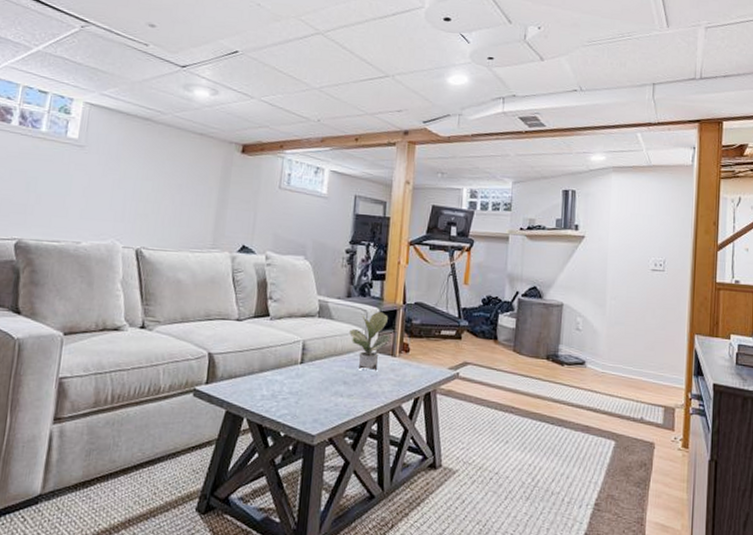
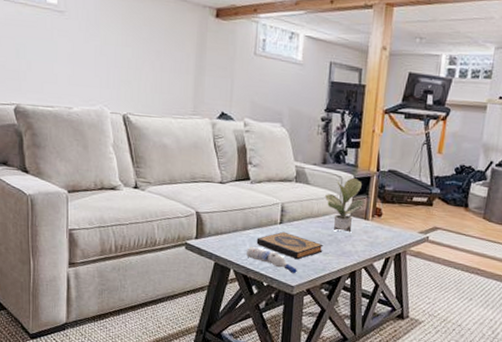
water bottle: none [262,391,319,421] -> present [246,247,297,274]
hardback book: none [274,372,348,404] -> present [256,231,323,260]

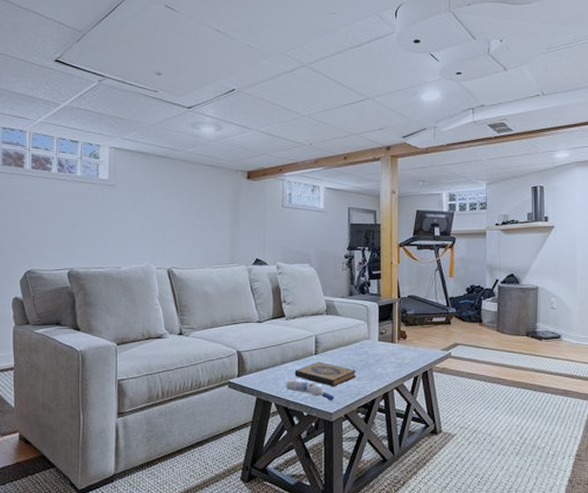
potted plant: present [325,178,364,233] -> none [354,306,389,357]

